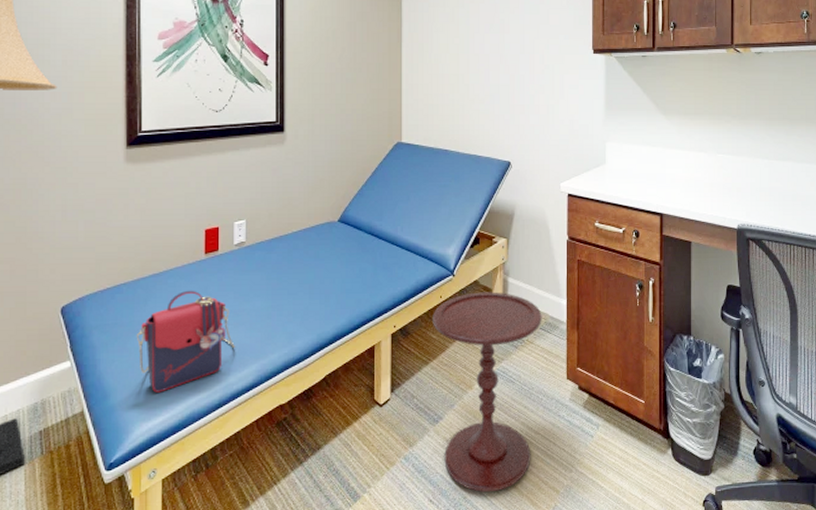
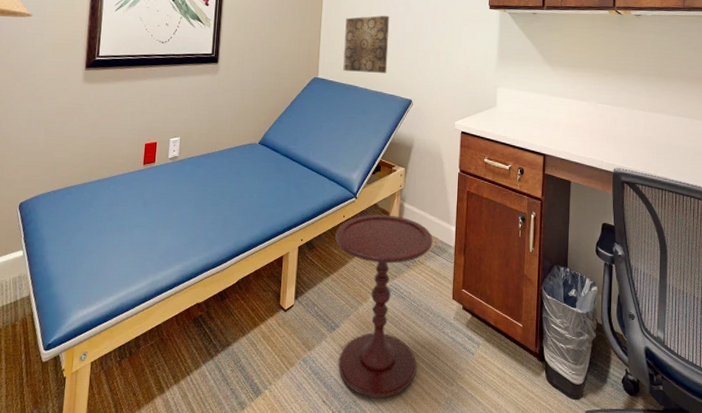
handbag: present [136,290,236,393] -> none [79,195,164,284]
wall art: none [430,66,481,133] -> present [343,15,390,73]

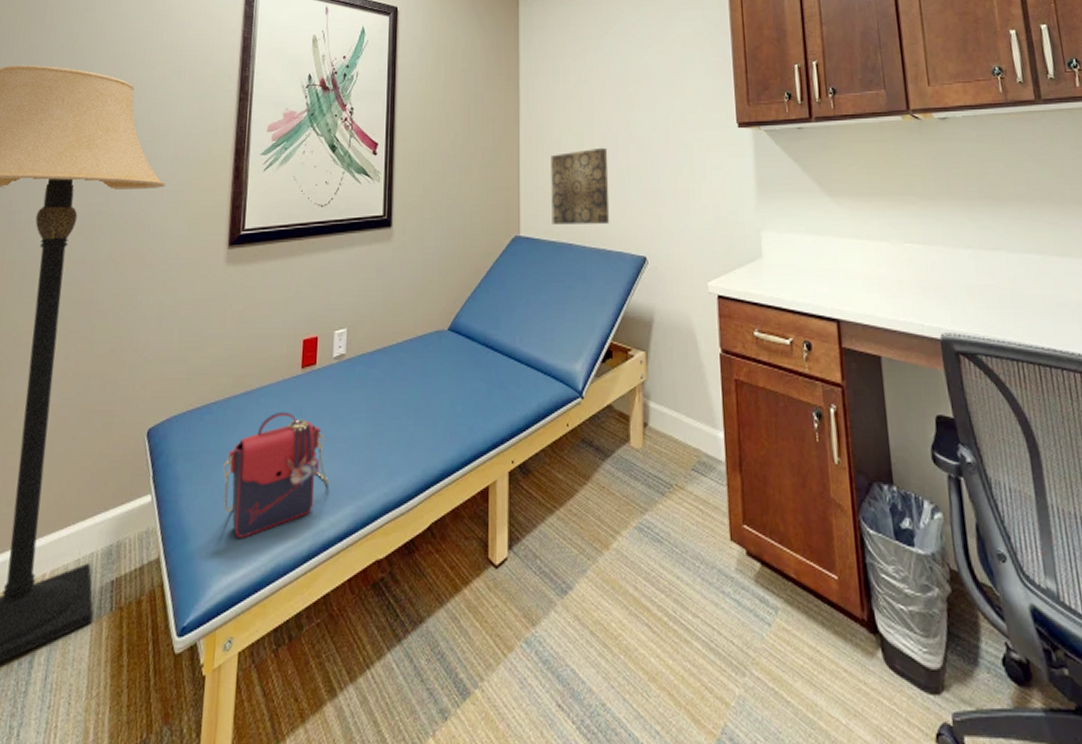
handbag: none [79,195,164,284] -> present [222,411,330,538]
side table: present [335,214,433,399] -> none [558,419,694,699]

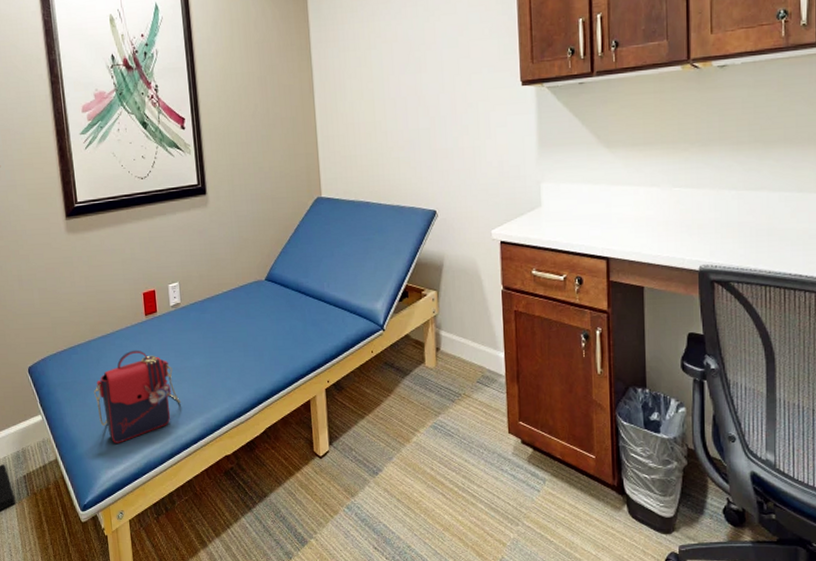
wall art: present [551,147,610,225] -> none [345,111,403,186]

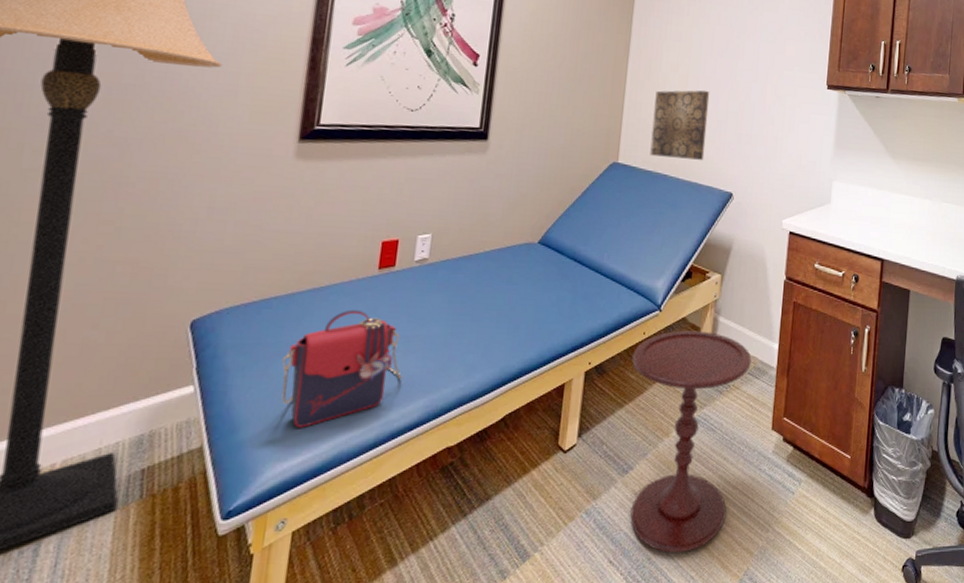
wall art: none [345,111,403,186] -> present [650,90,710,160]
side table: none [365,345,479,543] -> present [630,330,752,554]

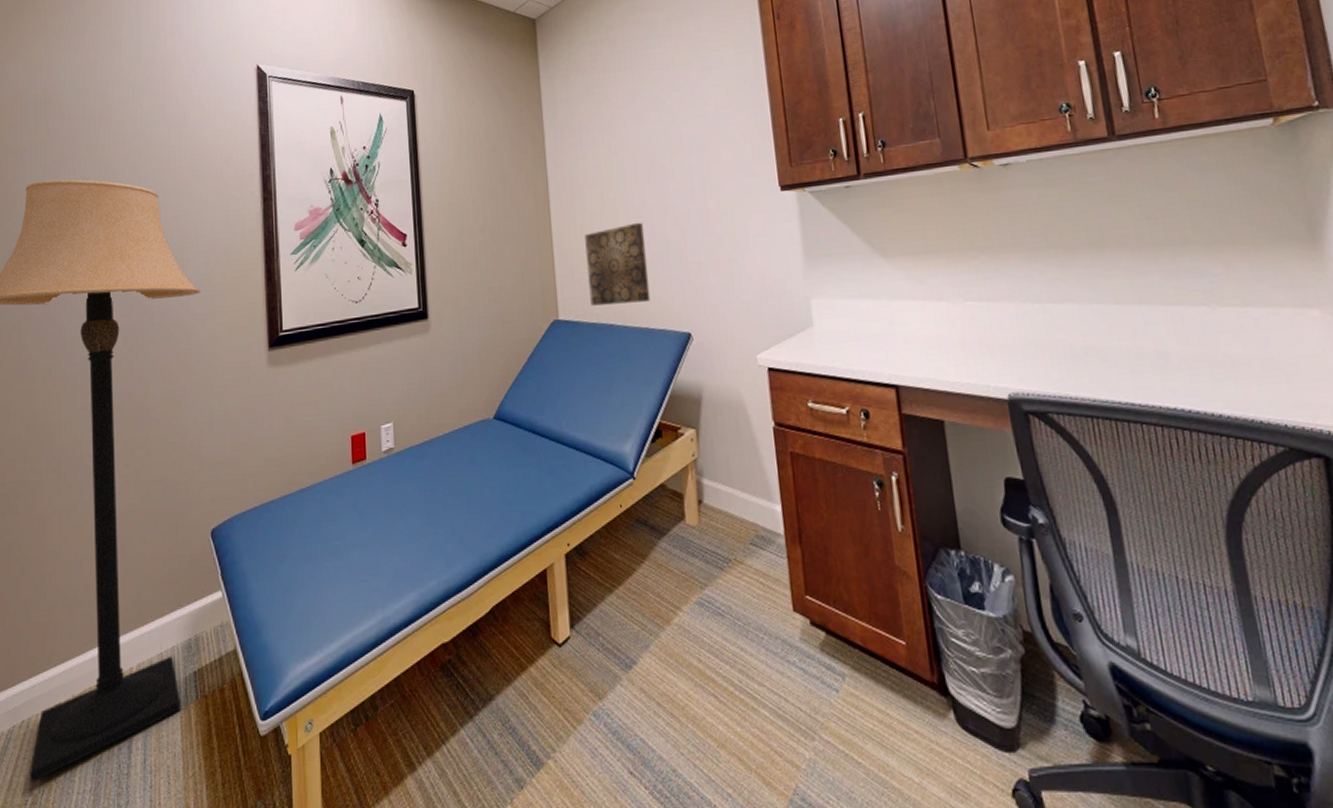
handbag: present [281,309,403,428] -> none [286,506,391,628]
side table: present [630,330,752,554] -> none [613,497,757,765]

